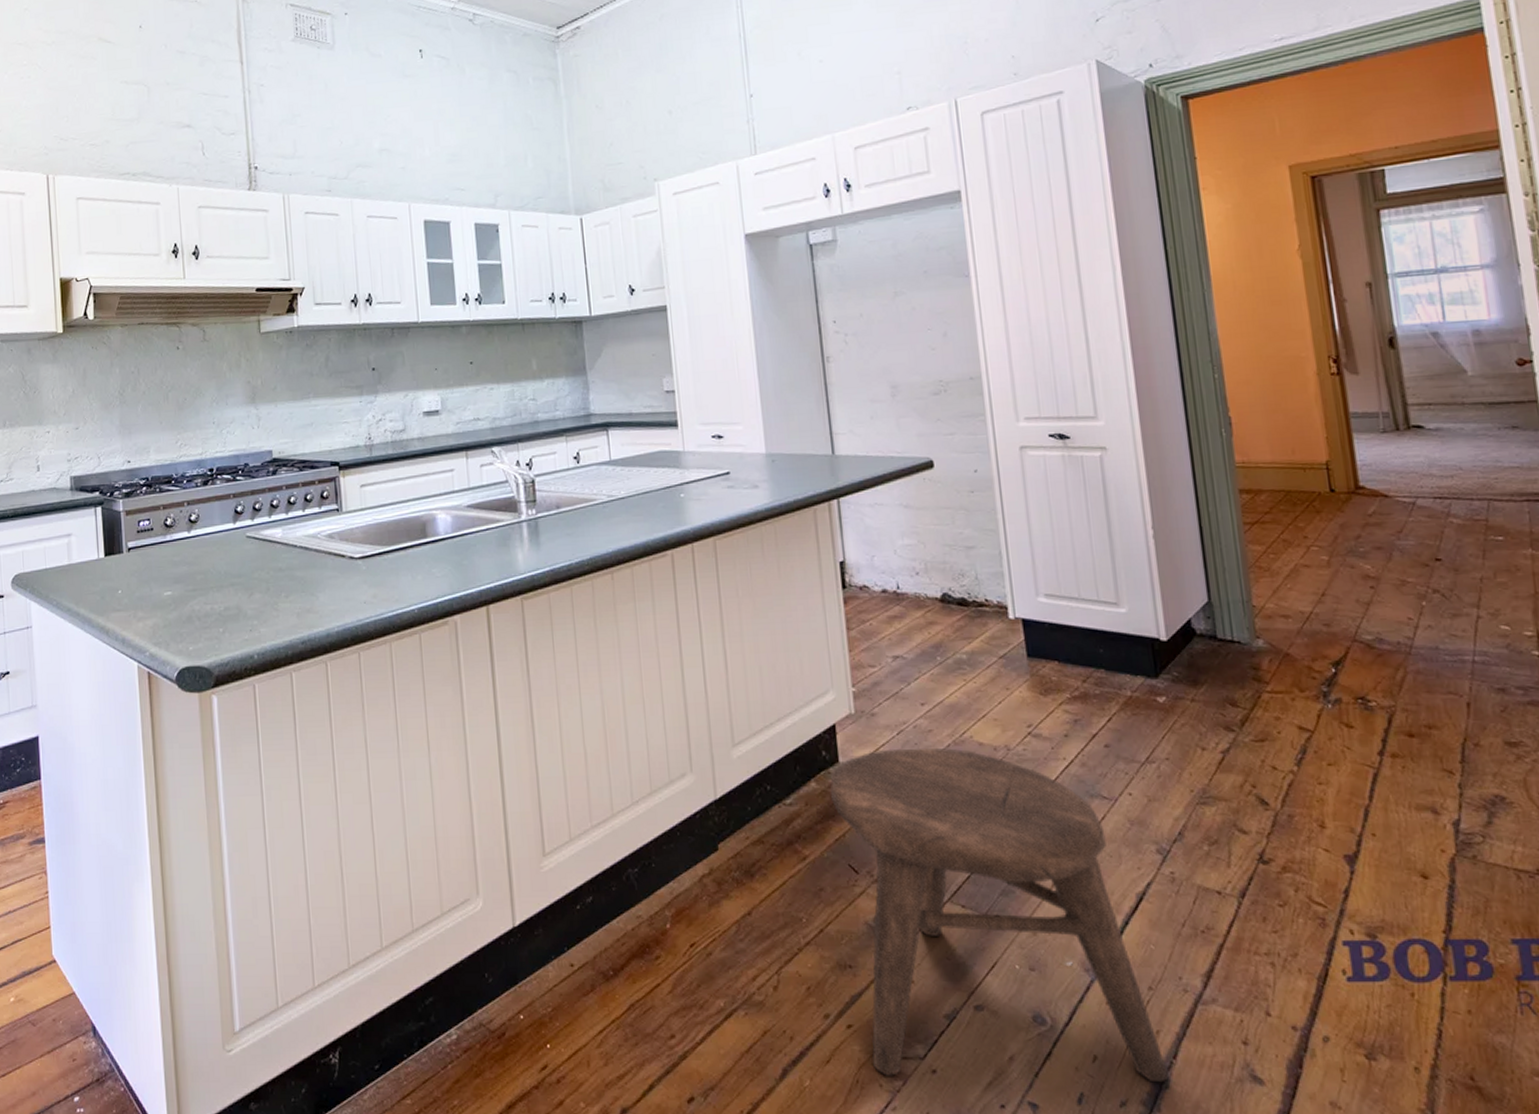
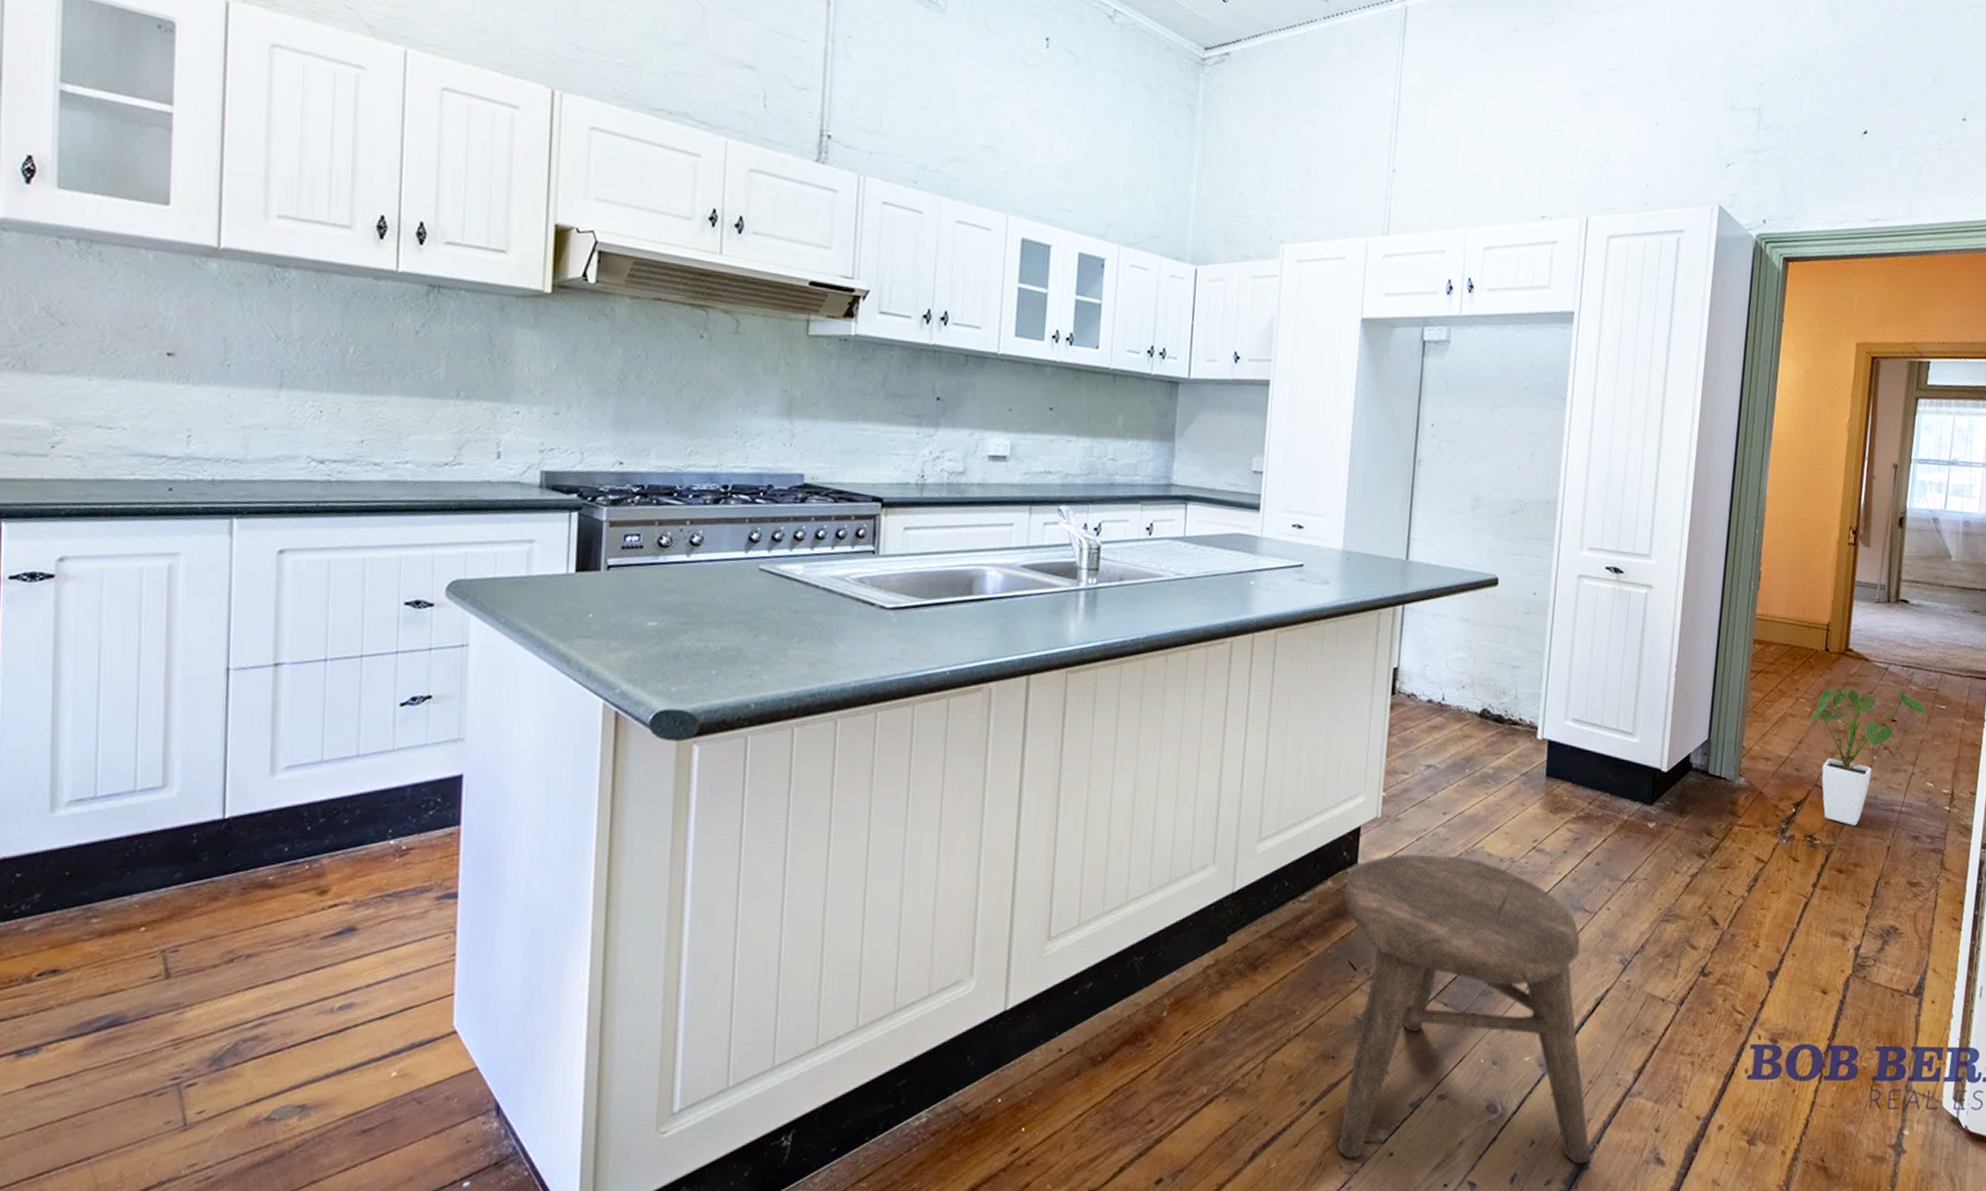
house plant: none [1328,525,1482,682] -> present [1807,688,1928,826]

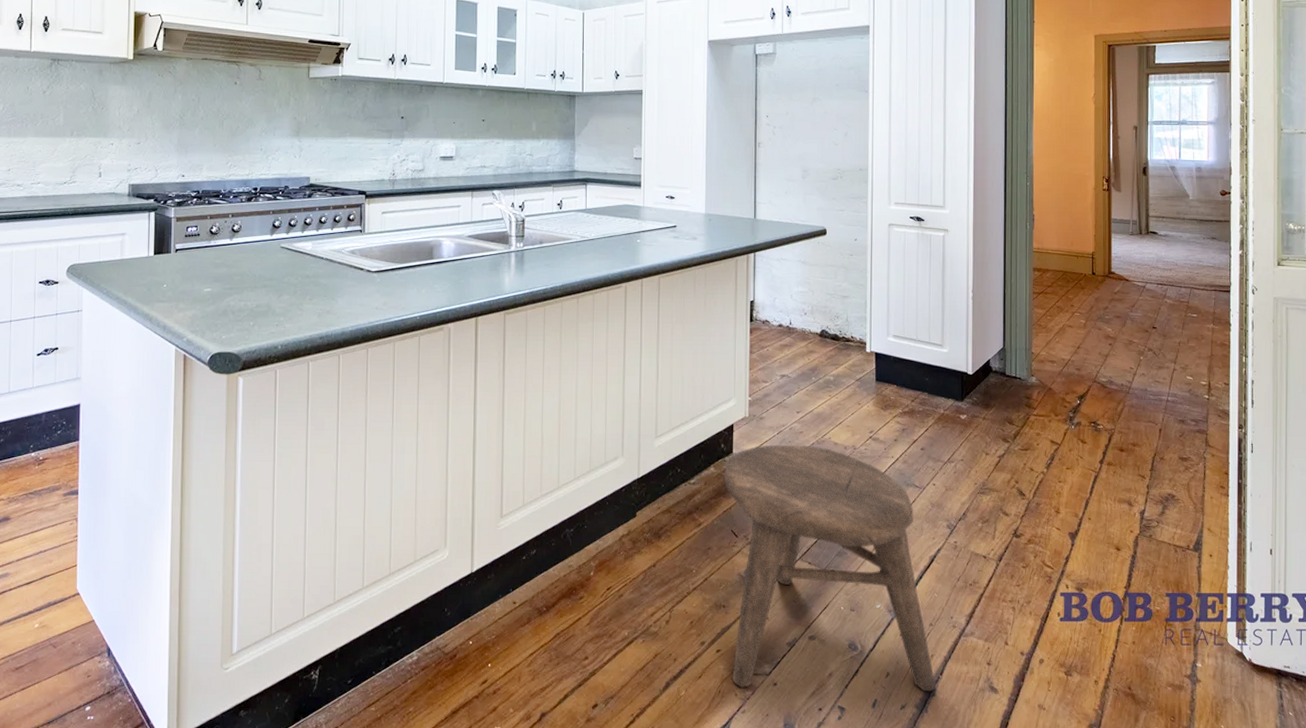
house plant: present [1807,688,1928,826] -> none [1083,303,1182,413]

